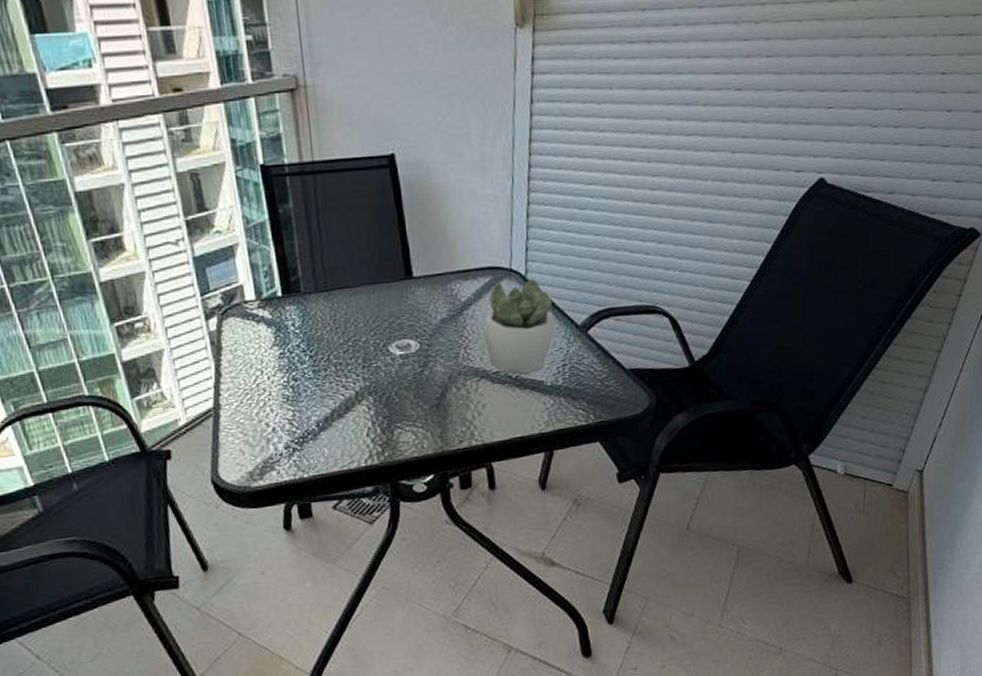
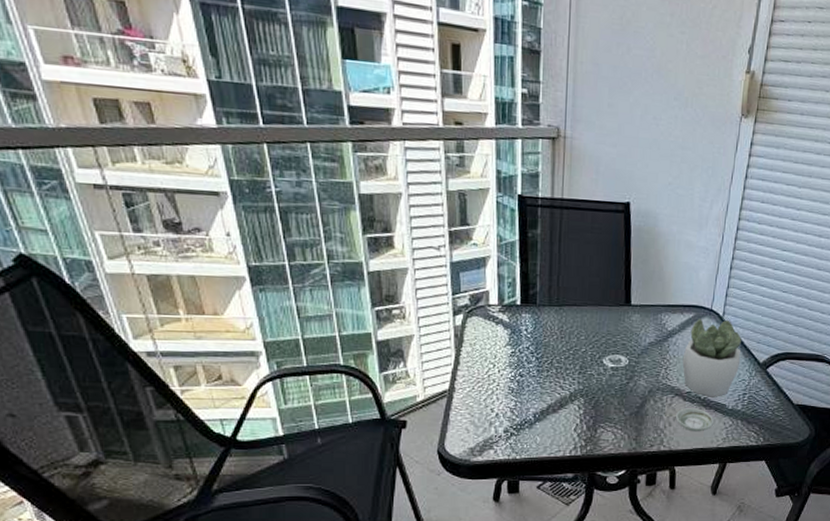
saucer: none [484,390,532,419] -> present [675,408,714,432]

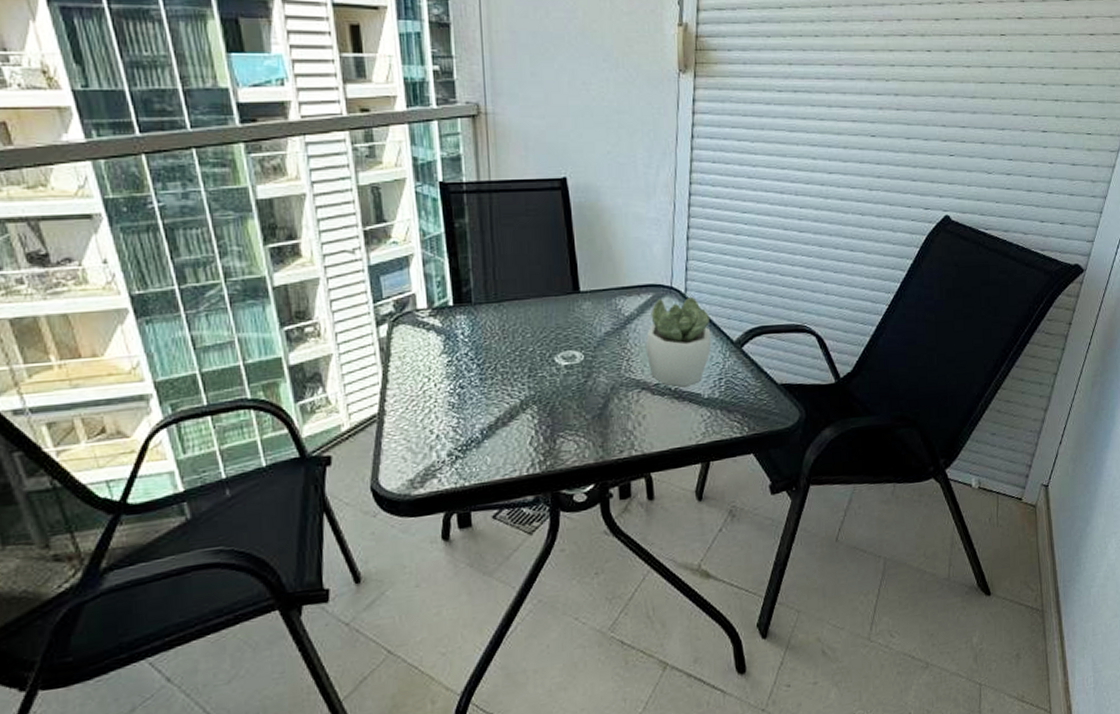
saucer: present [675,408,714,432] -> none [644,401,690,430]

